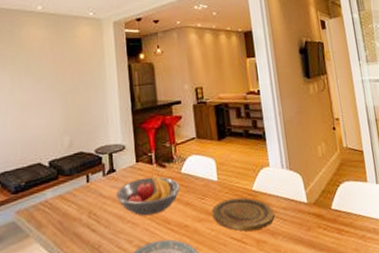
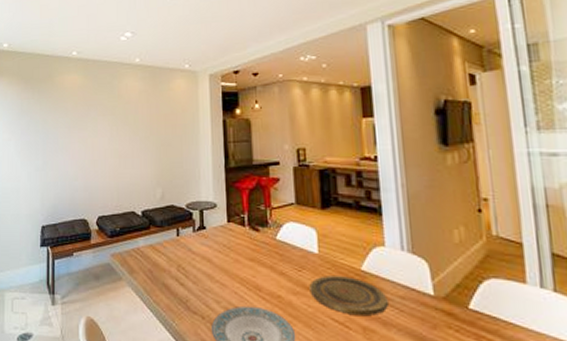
fruit bowl: present [115,175,180,216] -> none [205,238,274,279]

